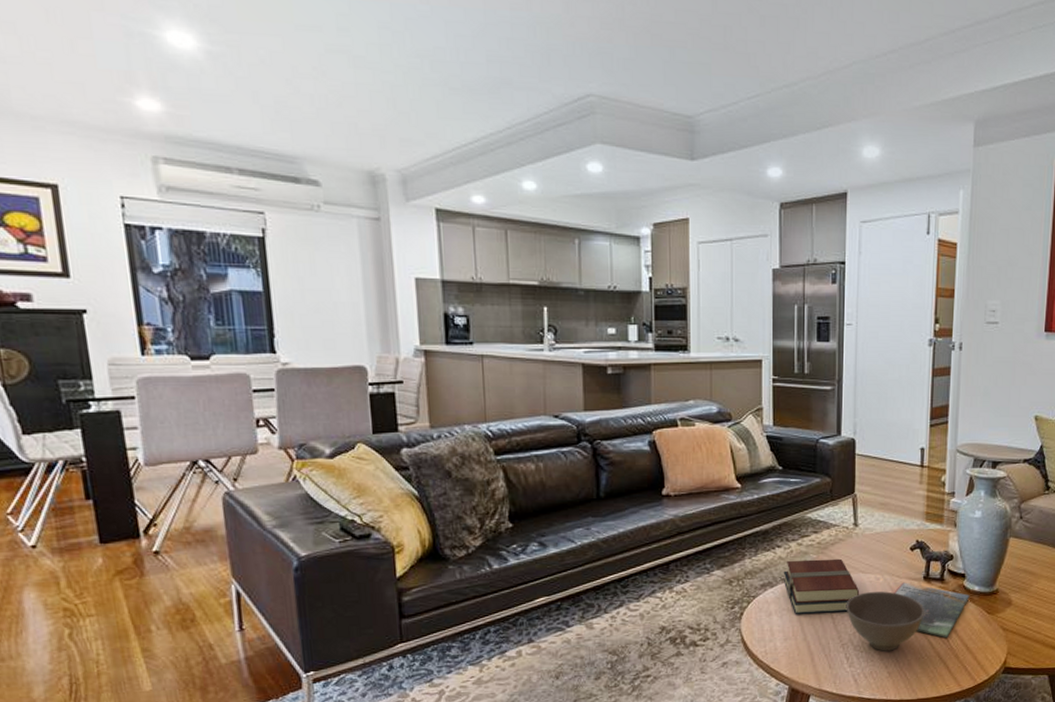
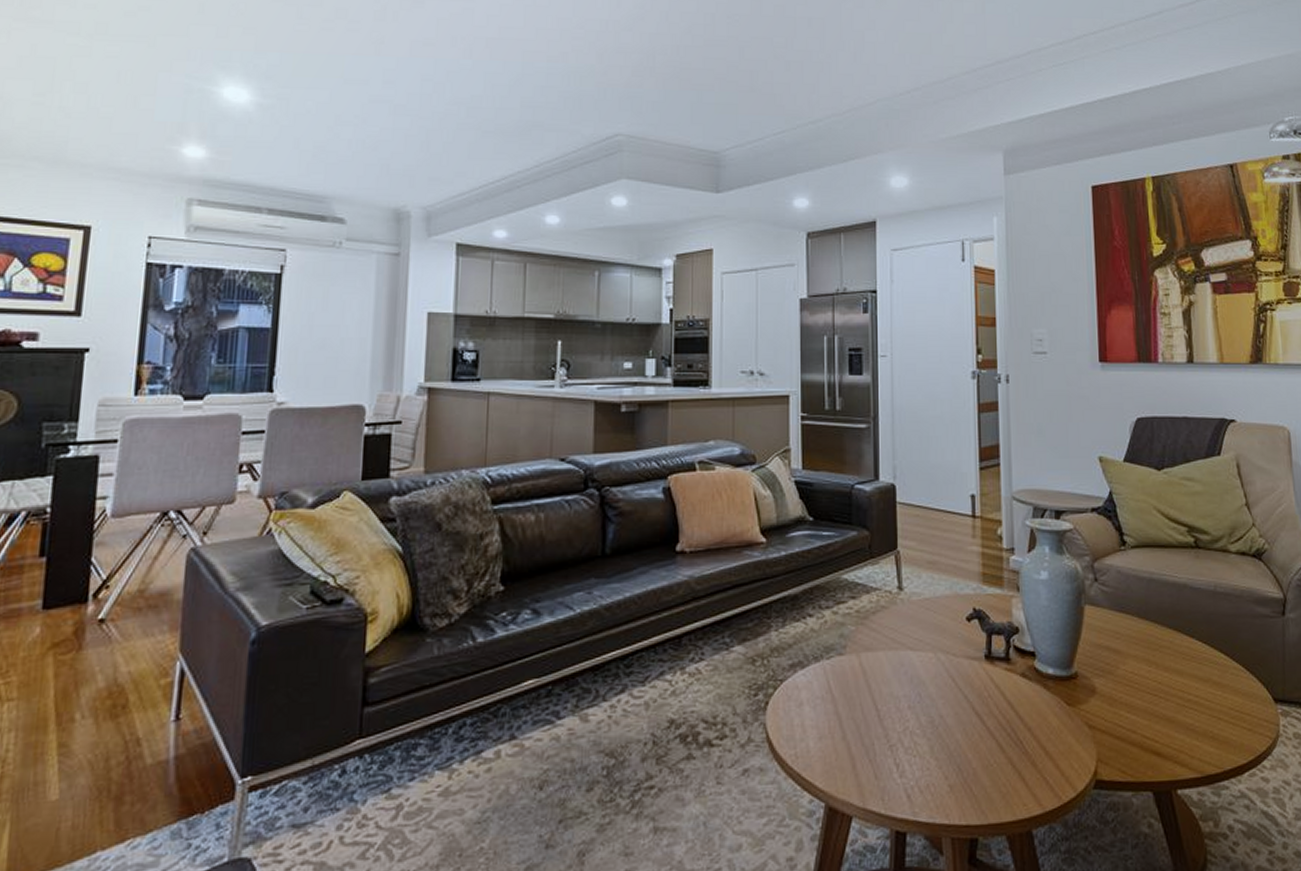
books: present [783,558,860,614] -> none [816,631,909,704]
bowl: present [846,591,926,651] -> none [892,674,990,756]
magazine: present [894,582,970,638] -> none [950,662,1044,739]

